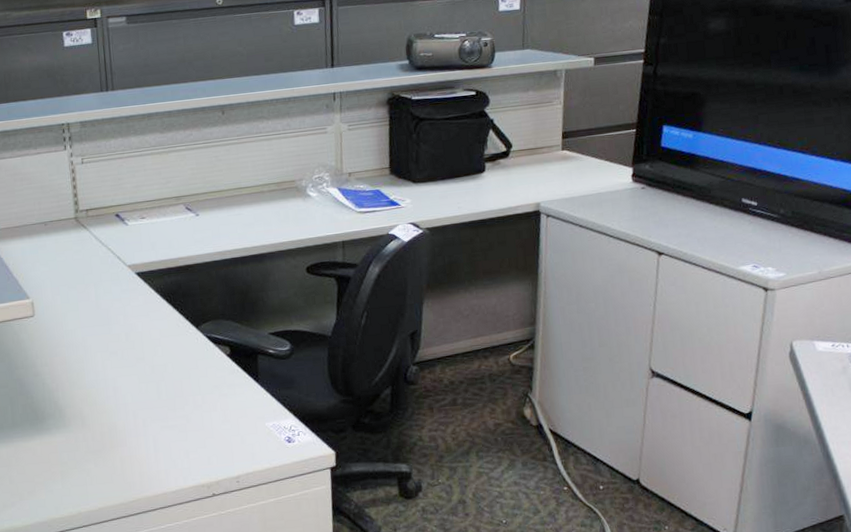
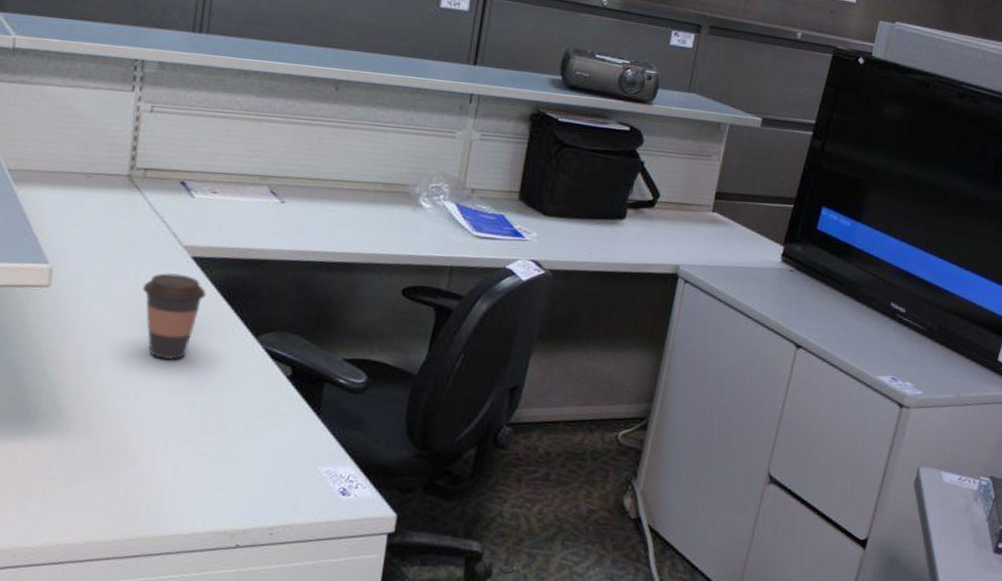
coffee cup: none [103,288,152,358] -> present [143,273,206,360]

